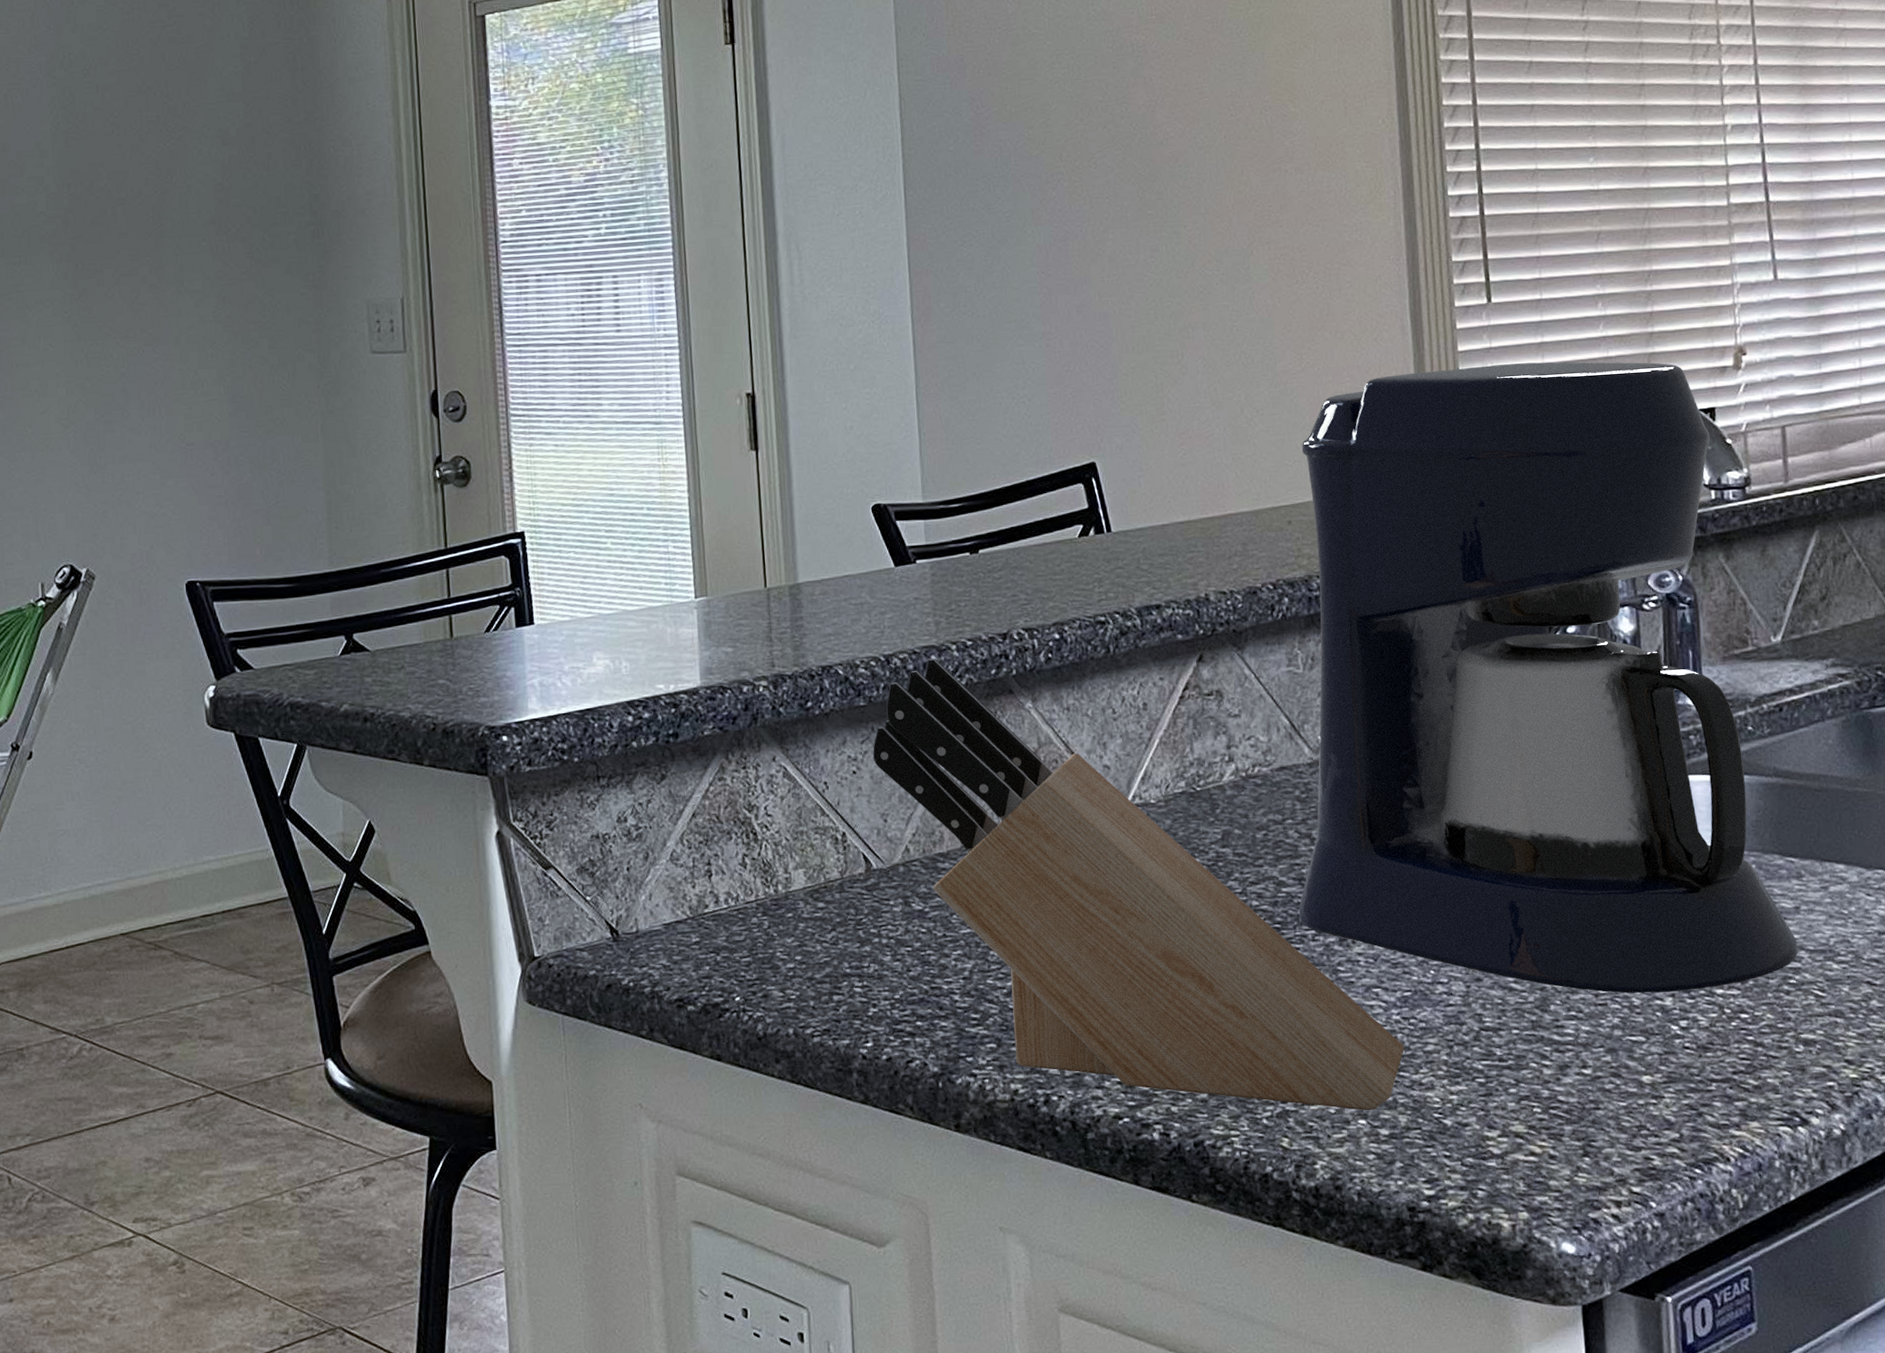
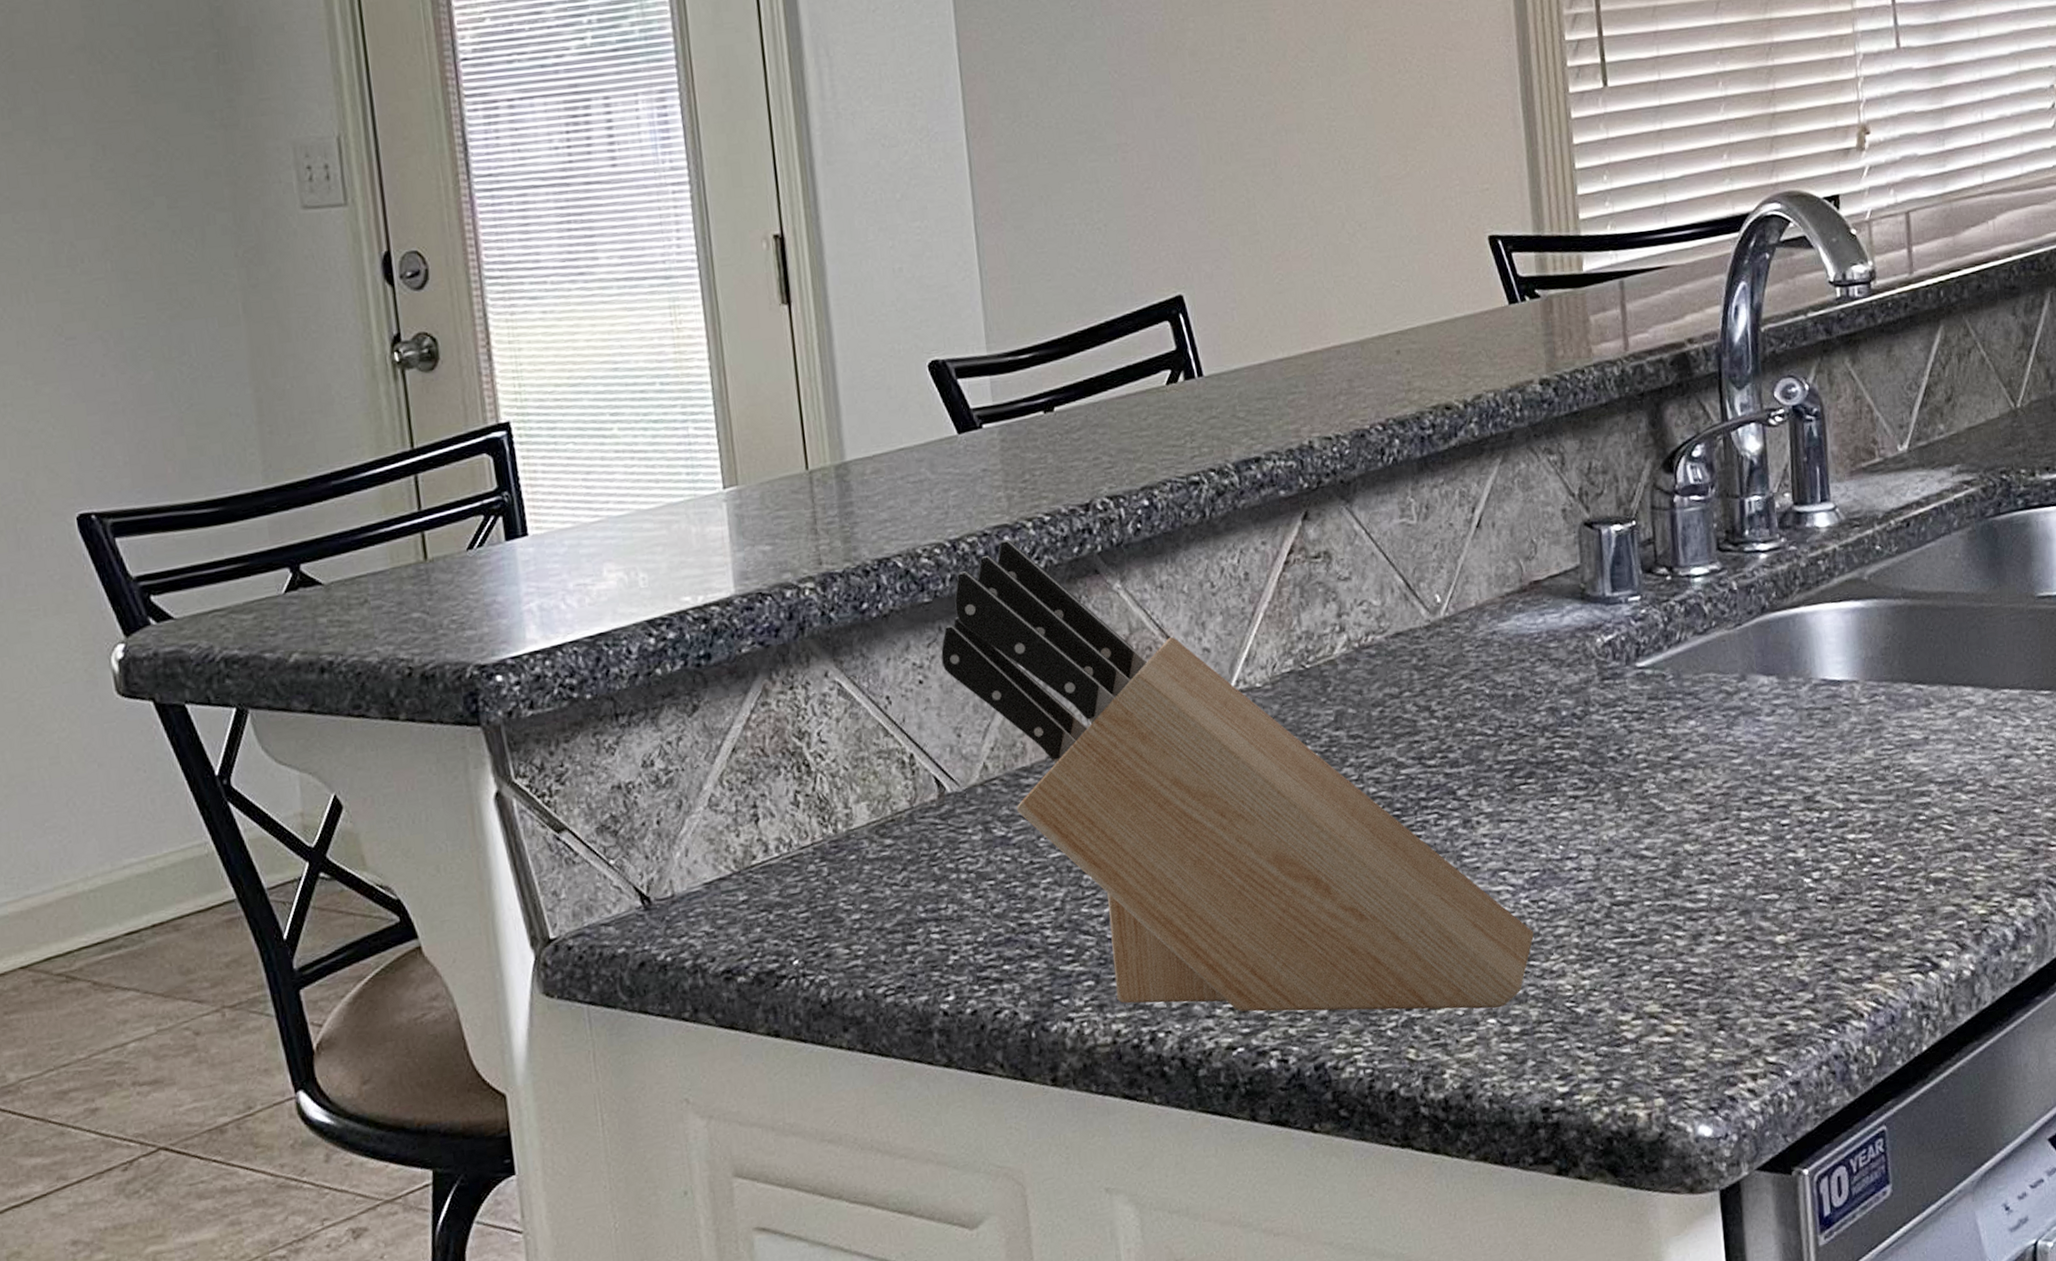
coffee maker: present [1298,362,1798,994] -> none [1409,147,1928,850]

